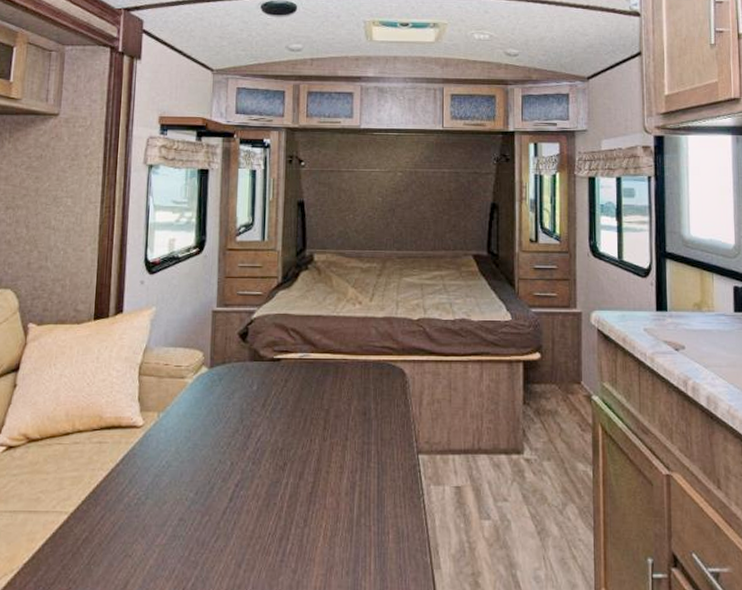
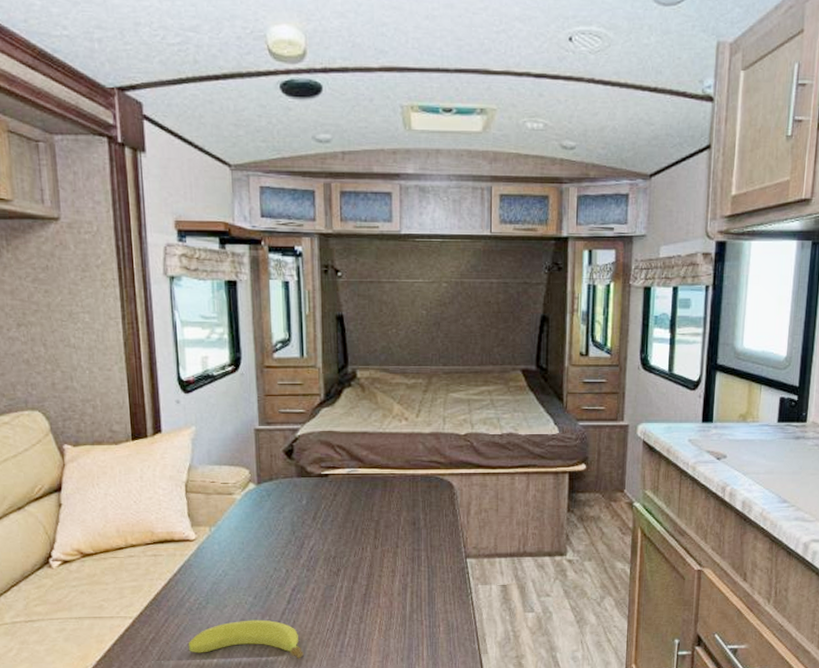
fruit: none [120,519,242,568] -> present [188,619,304,659]

